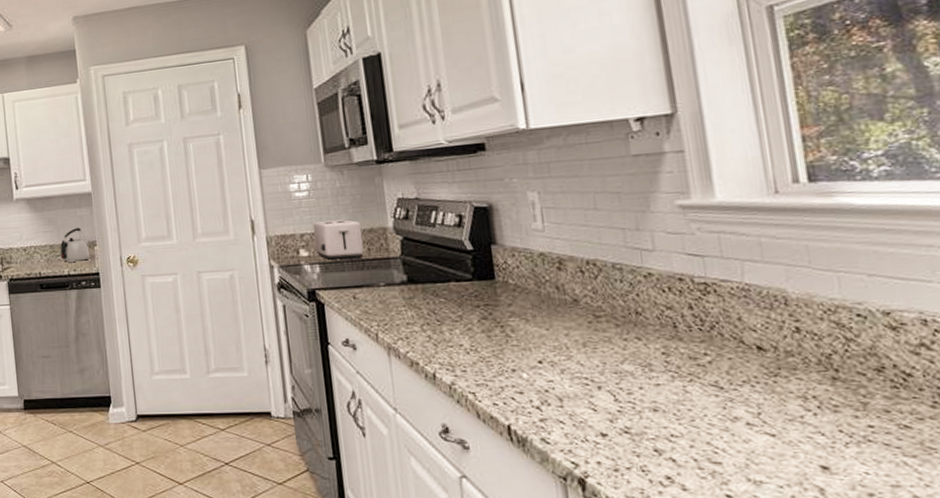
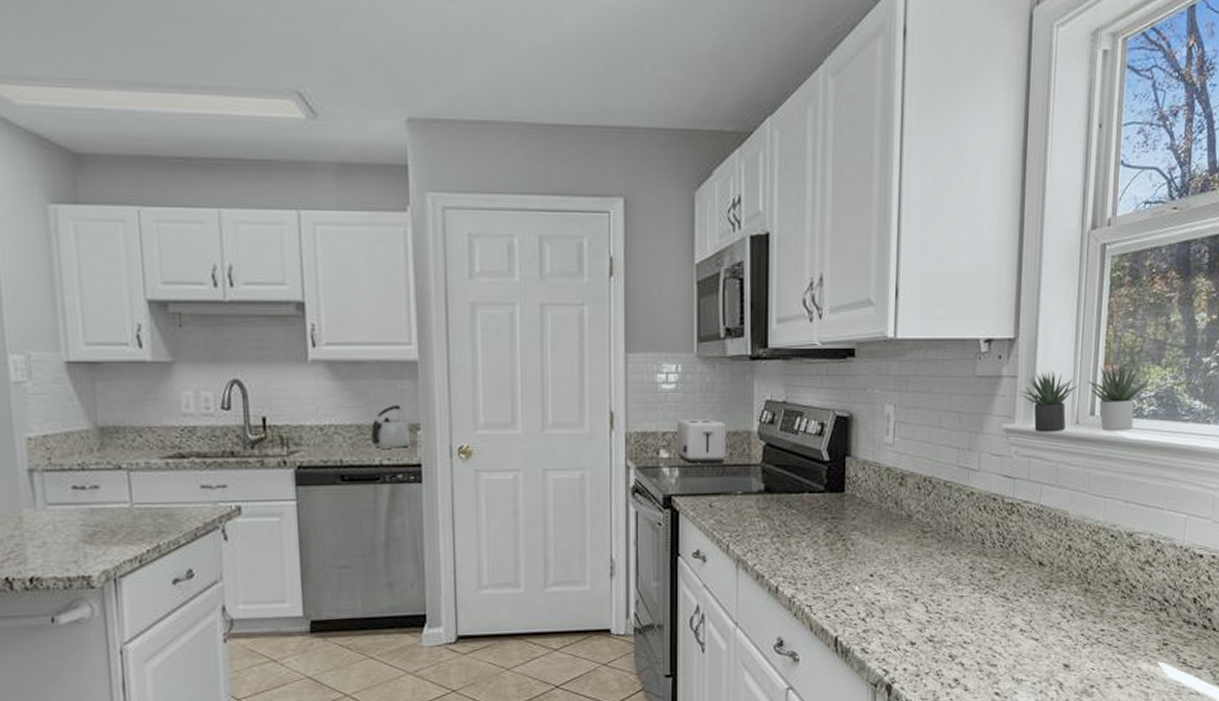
succulent plant: none [690,123,878,207] -> present [1020,361,1153,433]

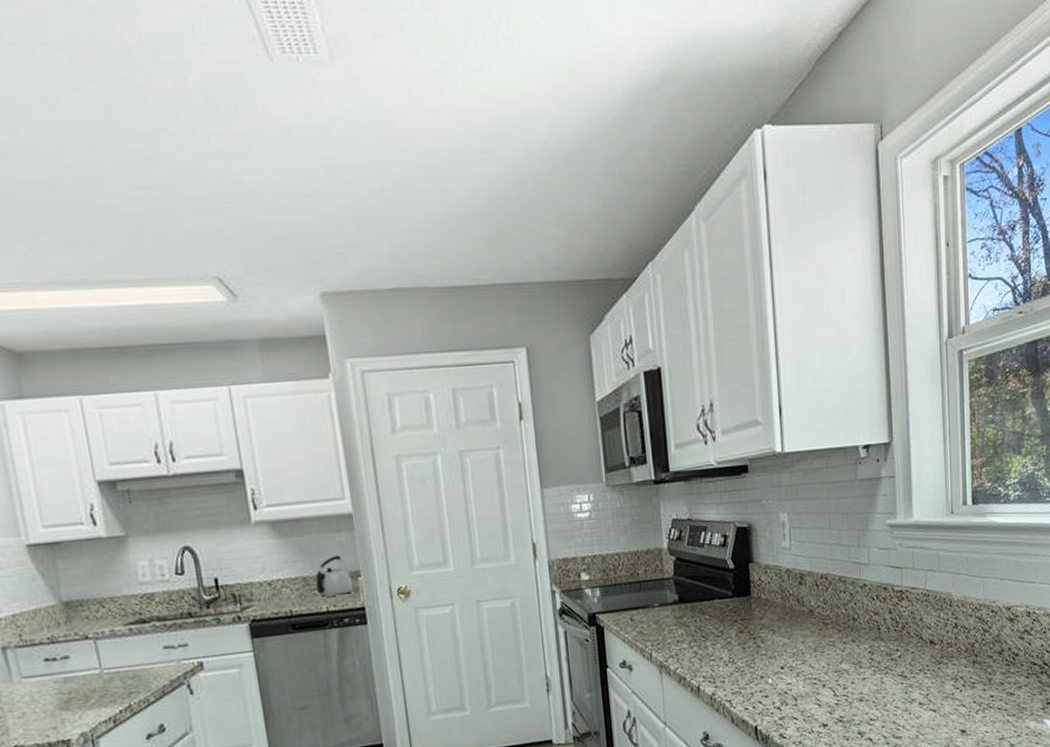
toaster: present [676,419,727,463] -> none [593,541,641,583]
succulent plant: present [1020,361,1153,433] -> none [899,455,1016,525]

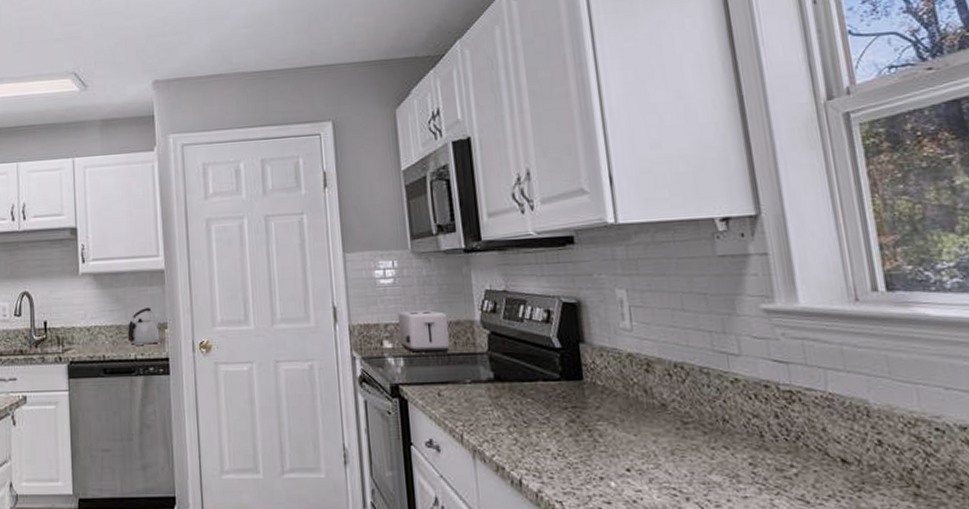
toaster: none [593,541,641,583] -> present [397,310,451,353]

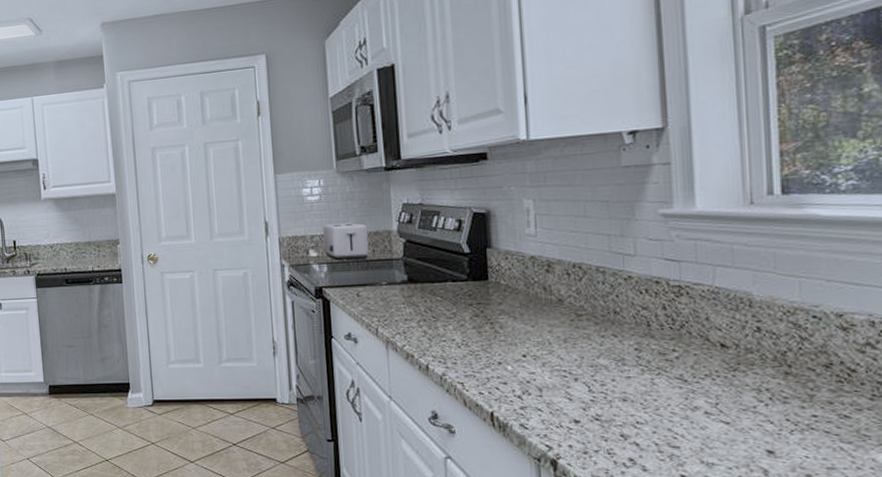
kettle: present [127,306,161,346] -> none [85,226,114,260]

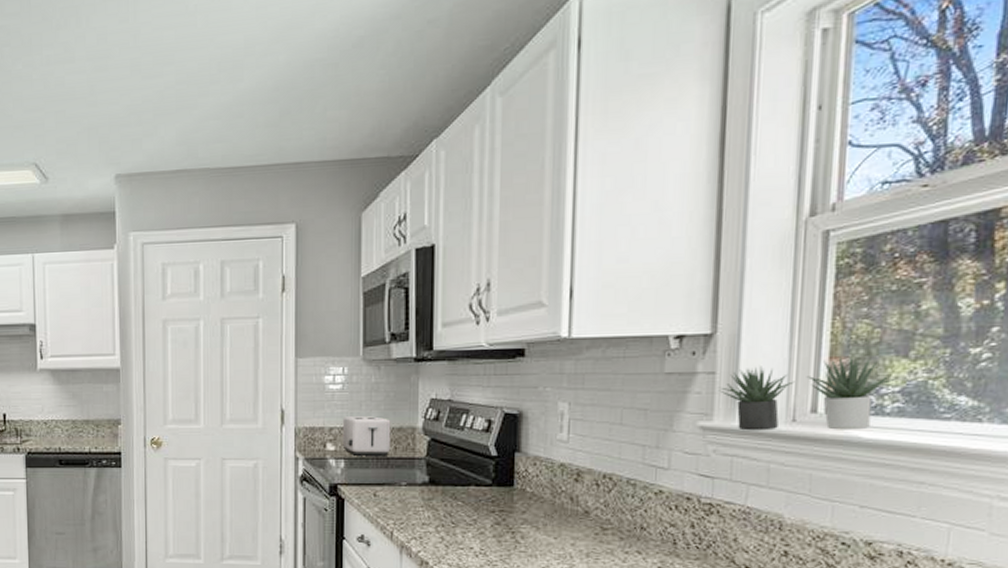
succulent plant: none [675,139,848,216] -> present [719,355,897,431]

